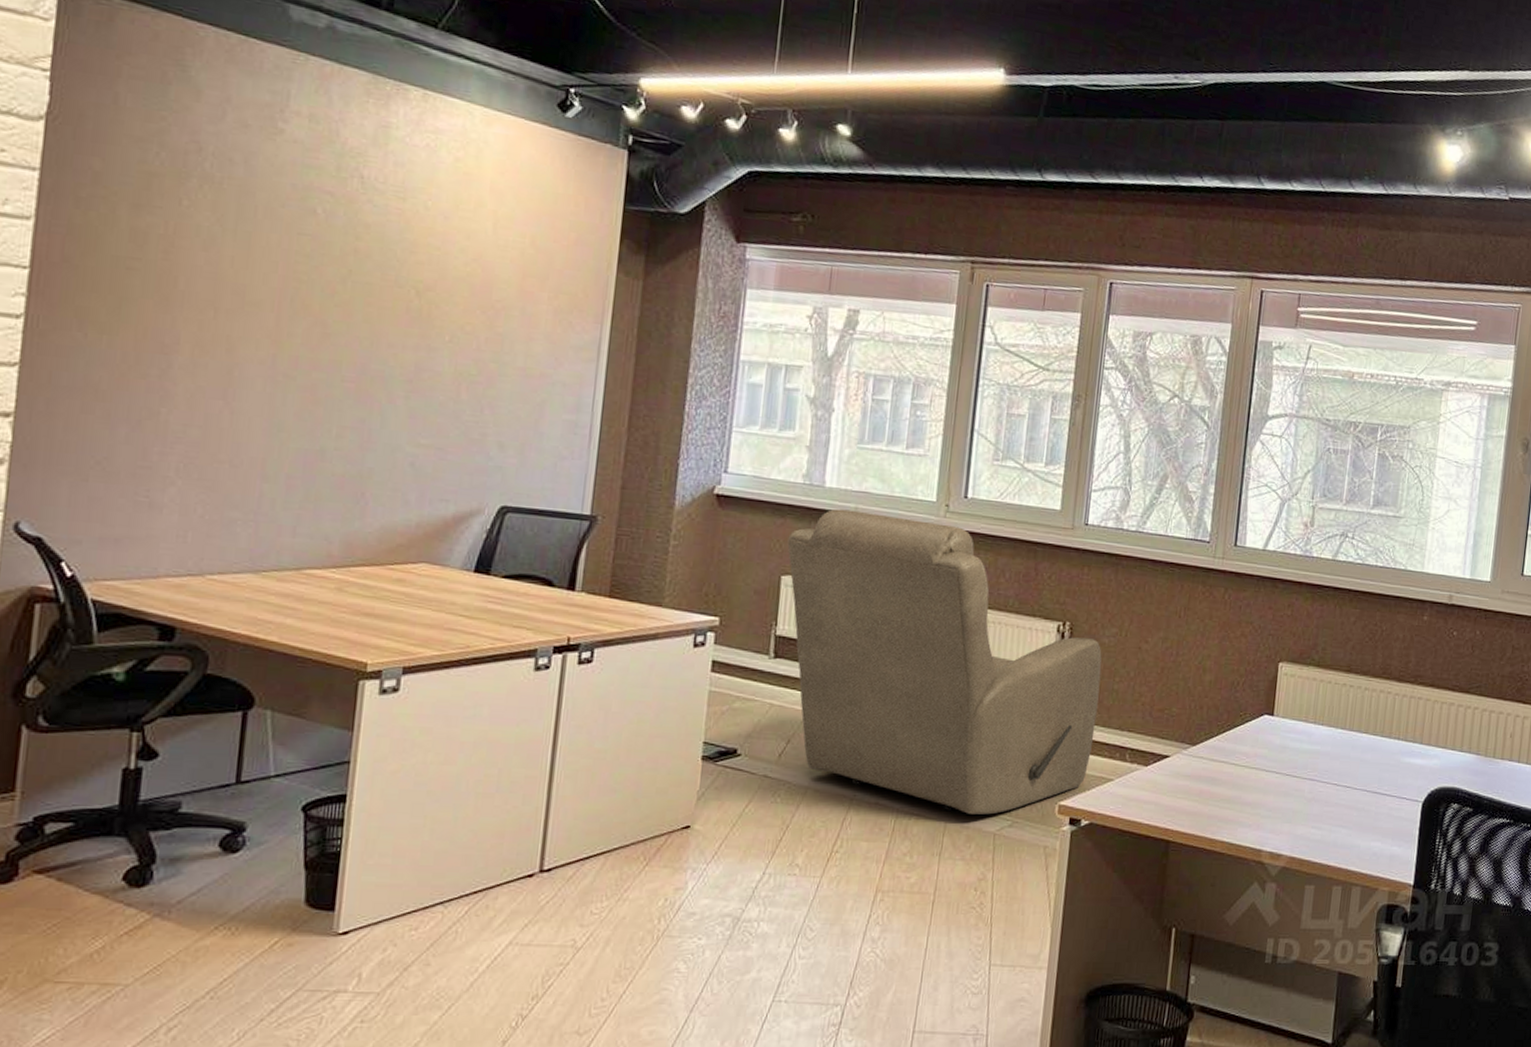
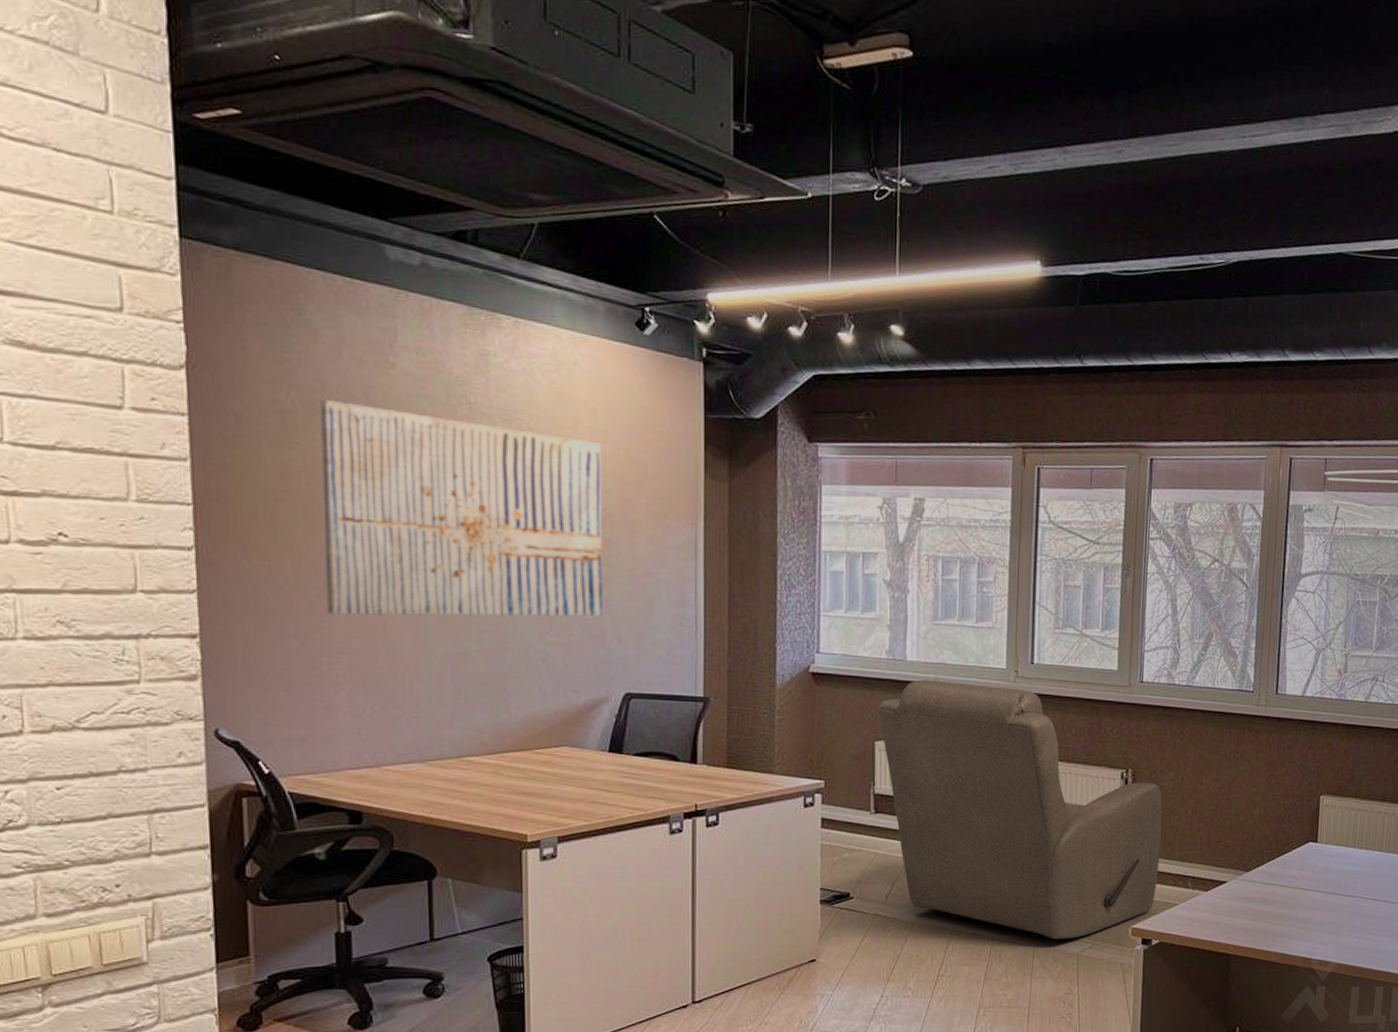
wall art: none [167,162,505,419] -> present [319,399,604,617]

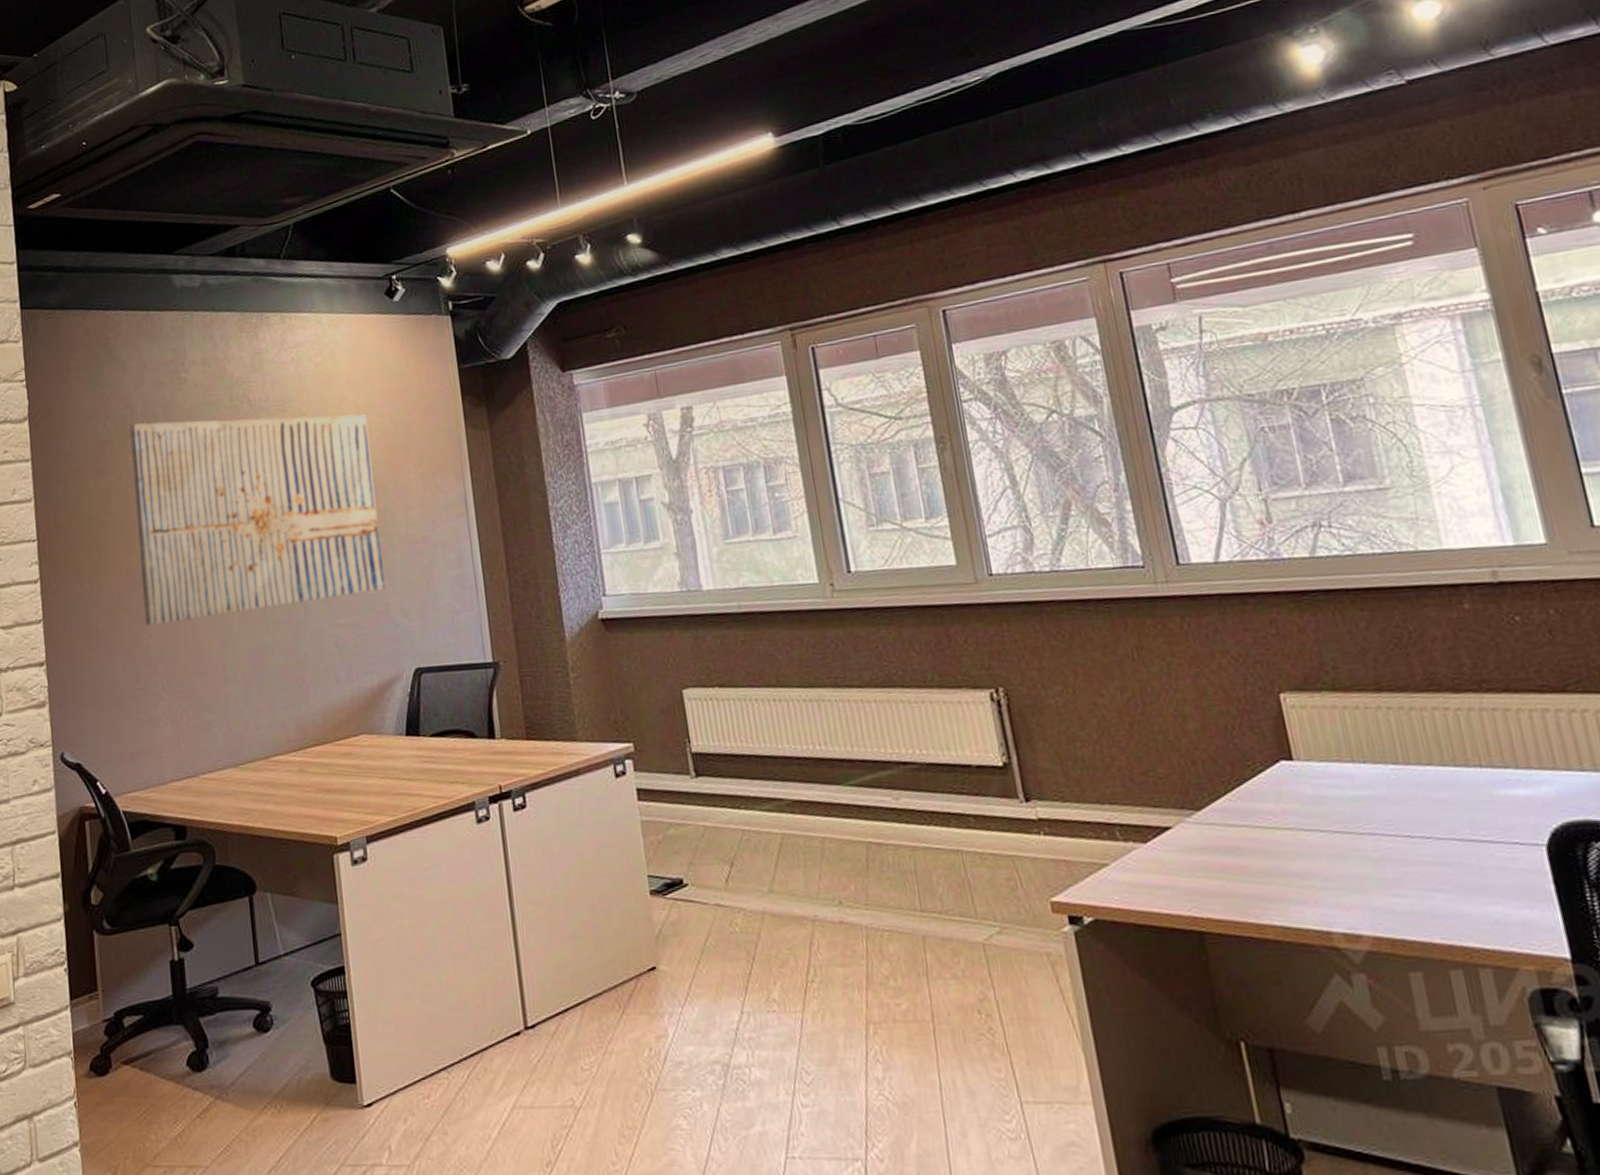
chair: present [878,679,1163,939] -> none [679,604,1074,924]

